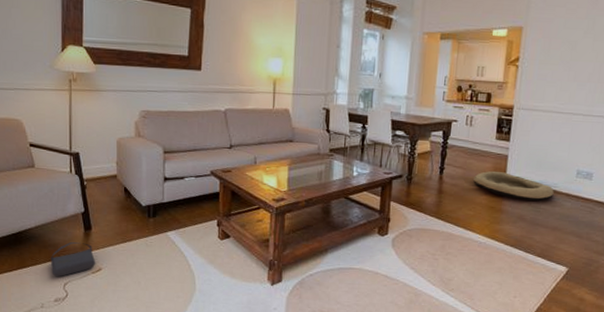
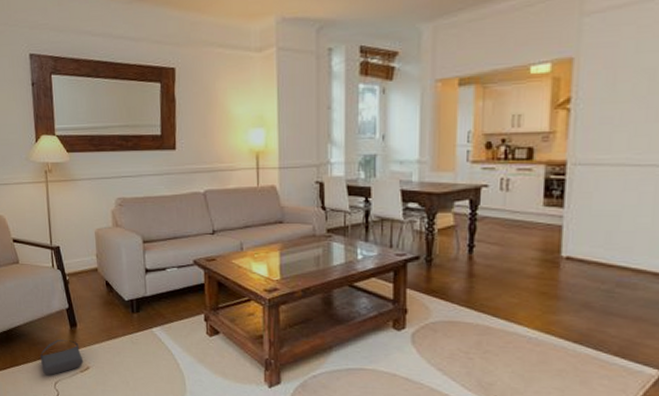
dog bed: present [473,170,554,202] -> none [515,246,634,284]

